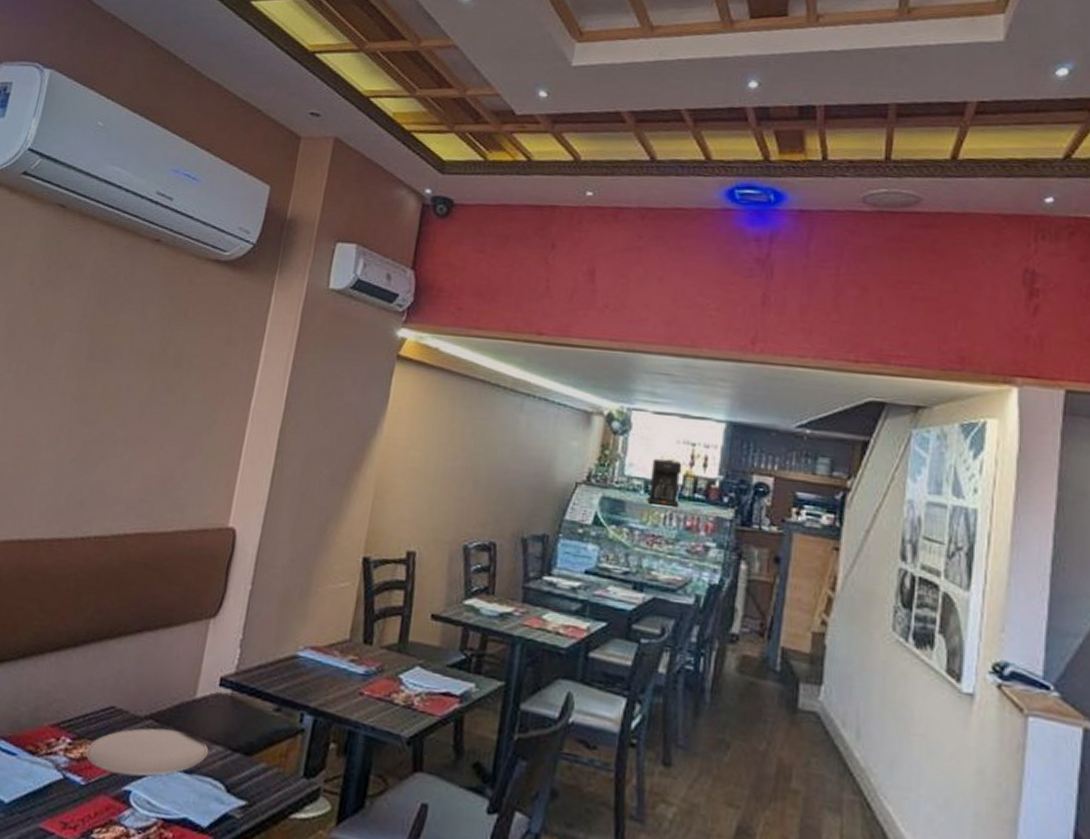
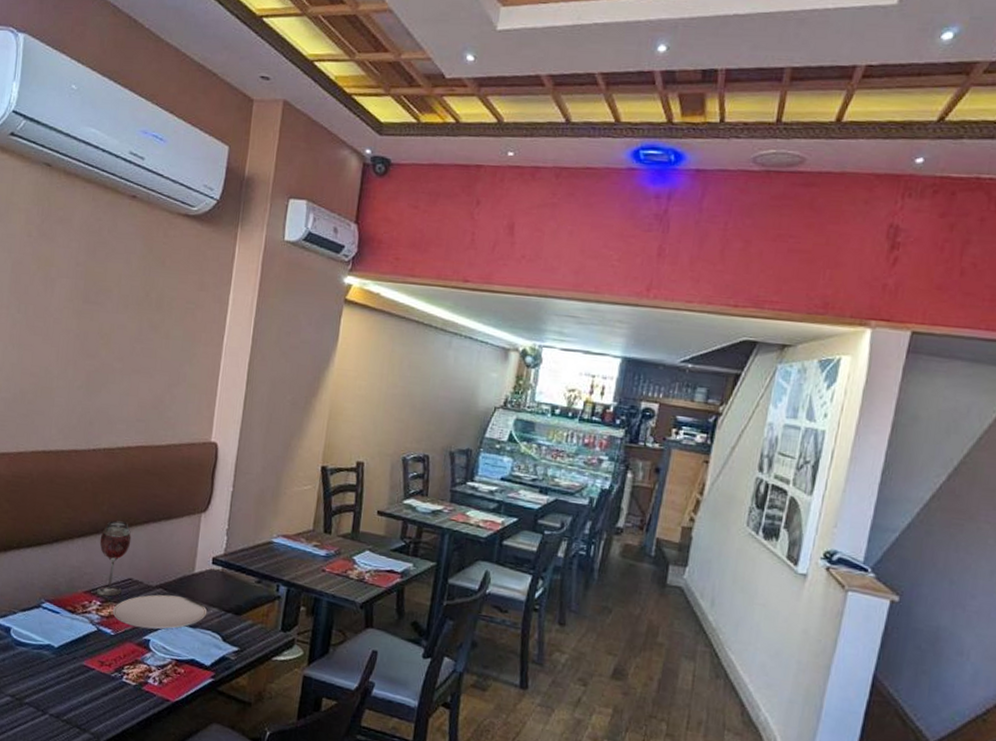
wineglass: none [66,628,120,732] -> present [96,520,132,597]
coffee maker: present [647,459,682,508] -> none [553,388,583,428]

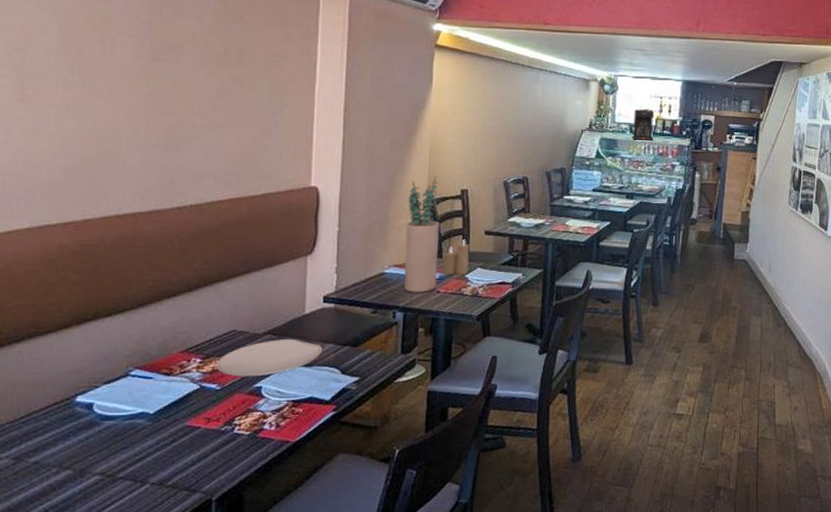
wineglass: present [96,520,132,597] -> none [194,275,231,352]
vase: none [290,444,334,570] -> present [404,176,440,294]
candle: none [330,517,361,557] -> present [442,239,470,276]
coffee maker: none [553,388,583,428] -> present [632,109,654,142]

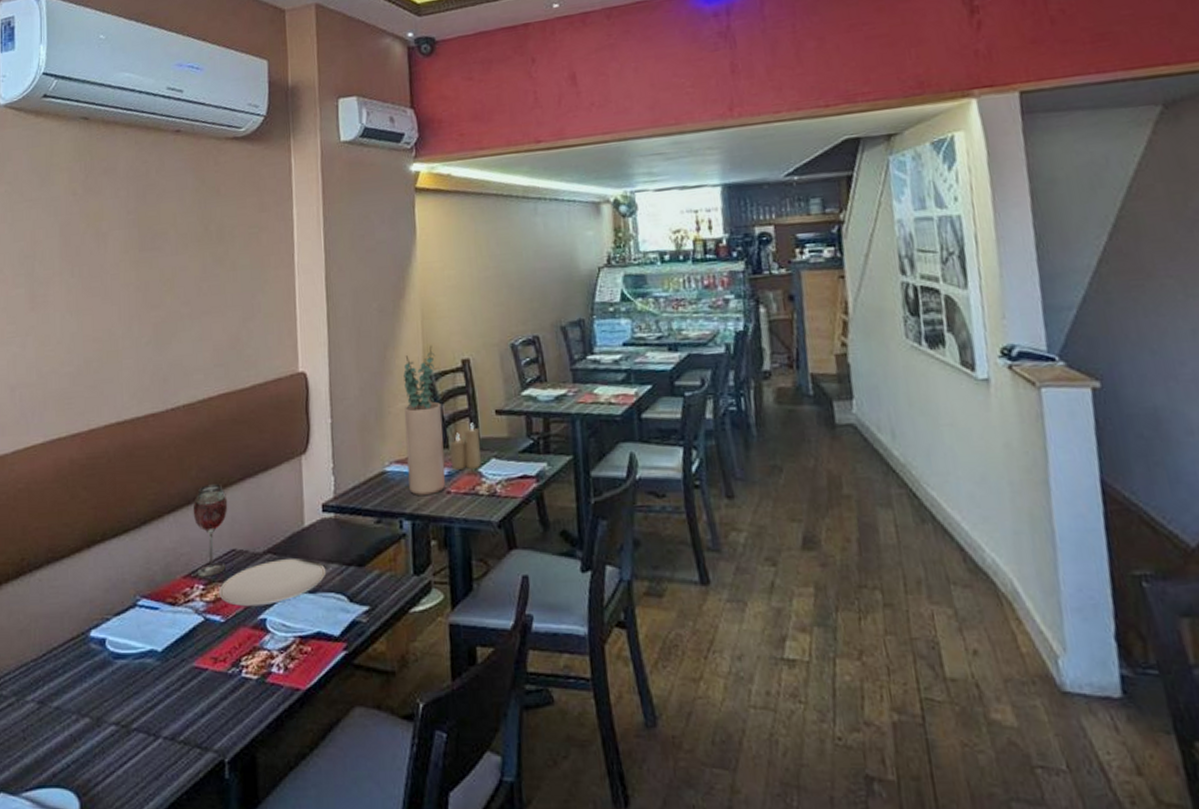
wineglass: none [194,275,231,352] -> present [193,484,228,577]
coffee maker: present [632,109,654,142] -> none [662,229,695,272]

